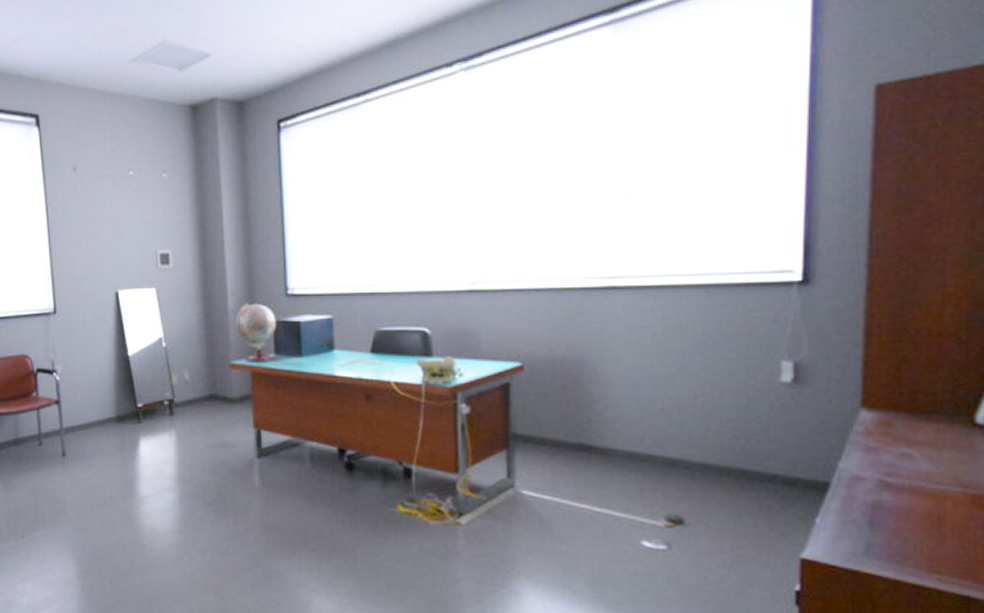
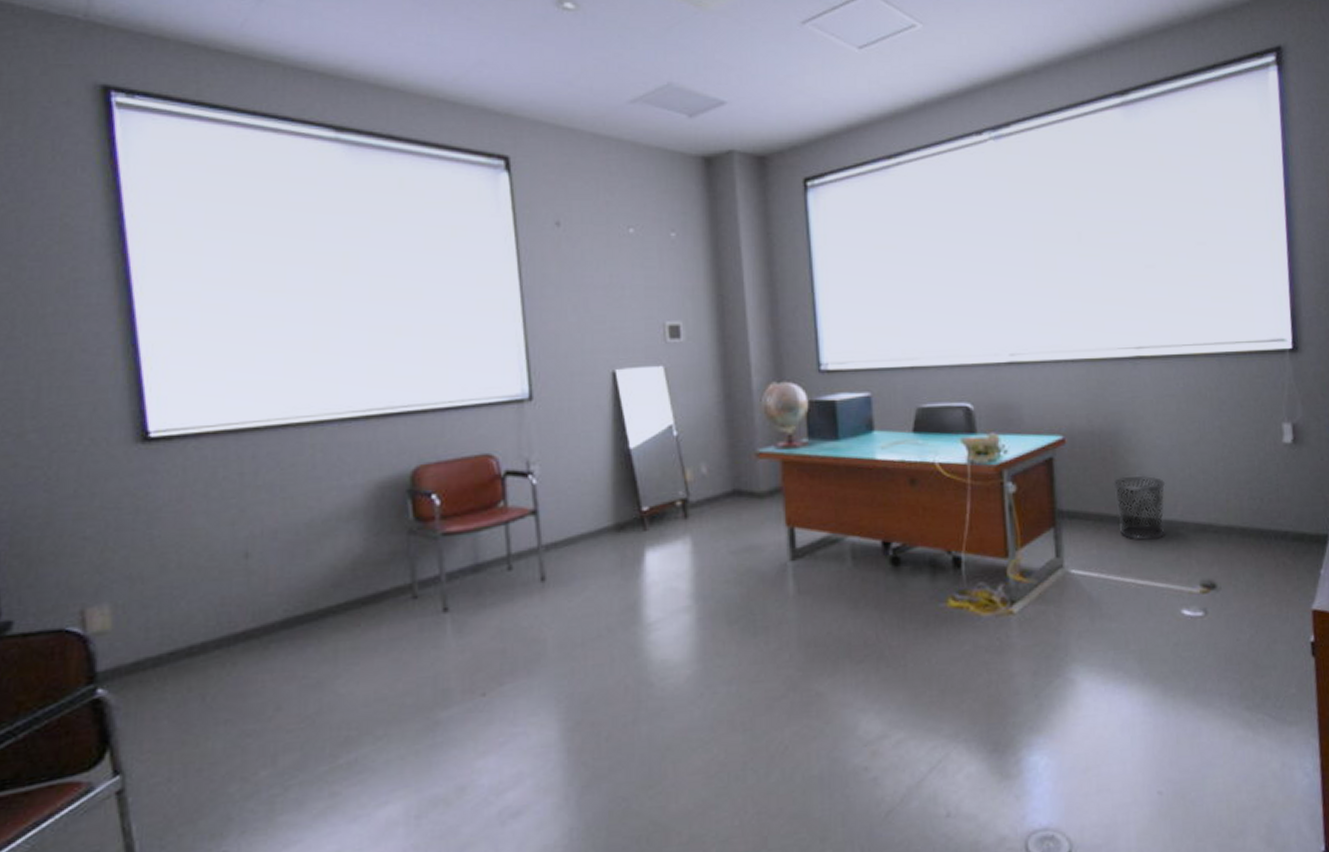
waste bin: none [573,406,633,471] -> present [1113,475,1166,541]

